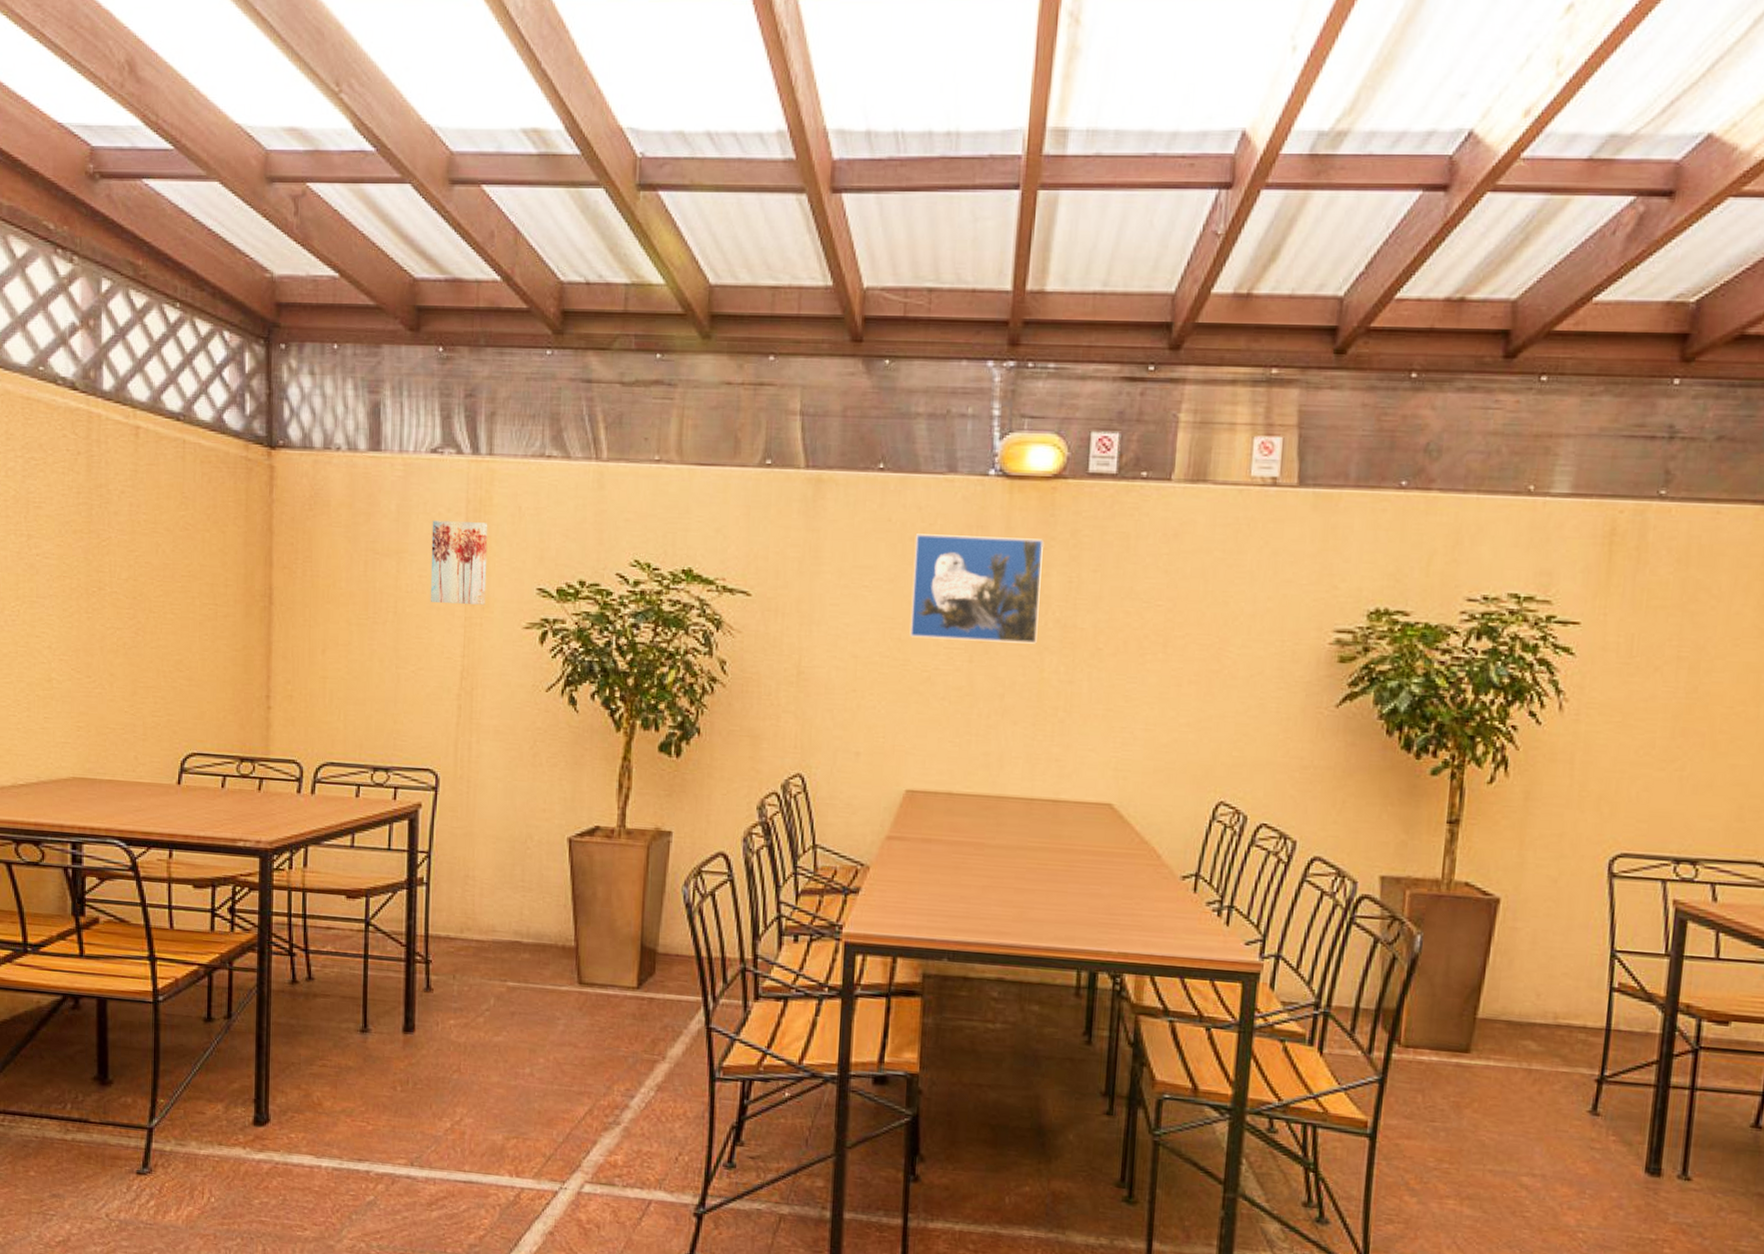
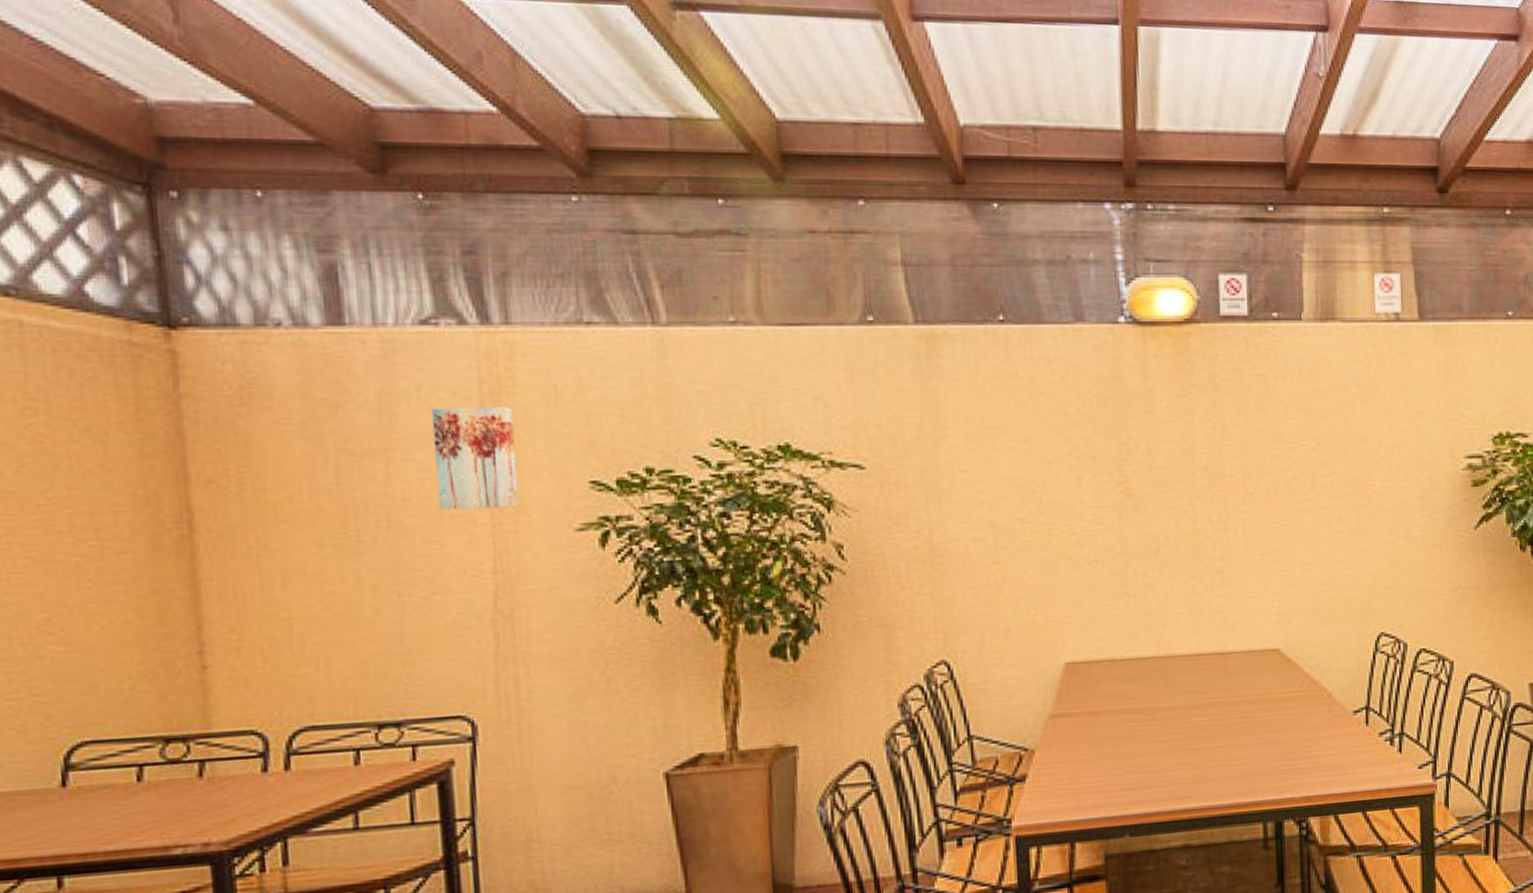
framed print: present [909,534,1044,644] -> none [1048,386,1187,499]

